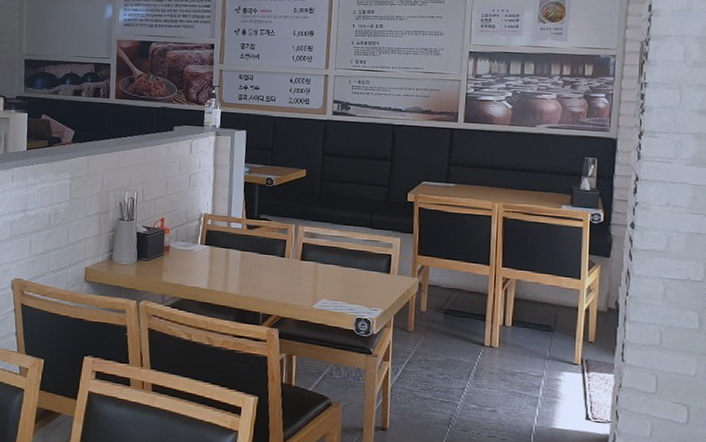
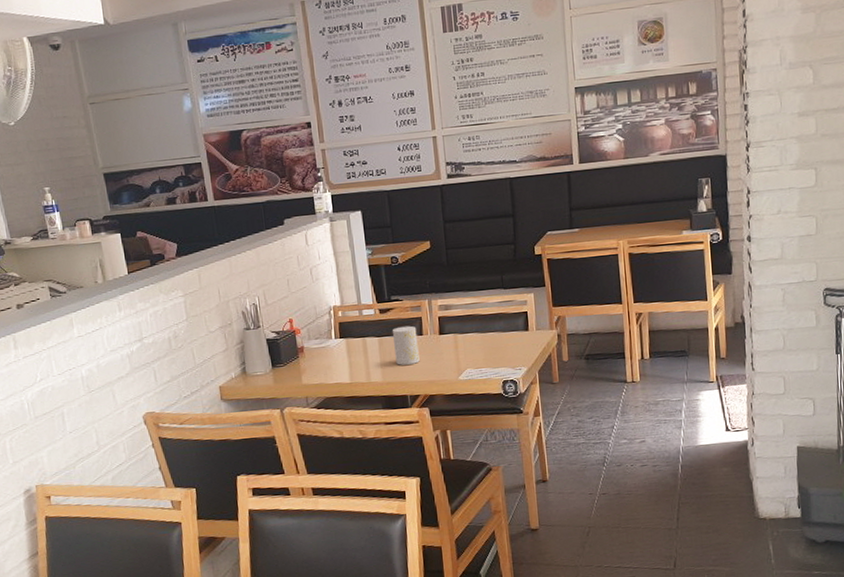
cup: none [254,245,280,284] -> present [392,325,420,365]

